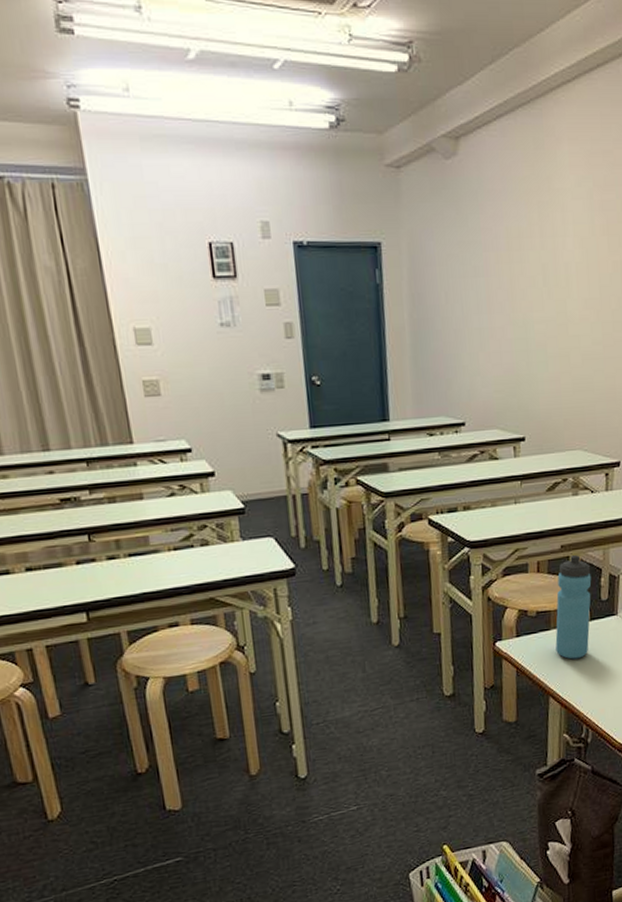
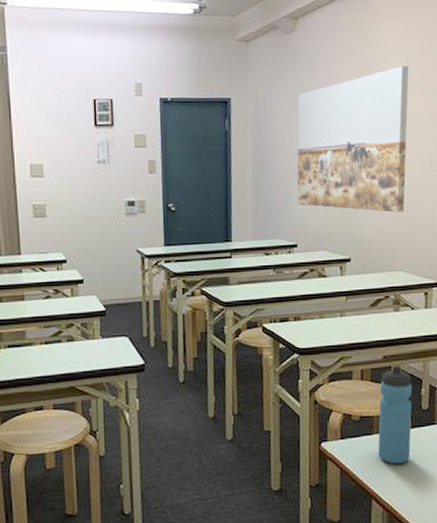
wall art: none [461,203,591,383] -> present [297,66,409,213]

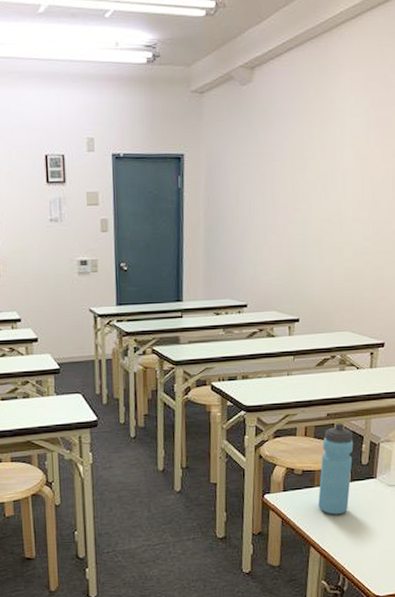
wall art: present [297,66,409,213] -> none [248,120,367,273]

